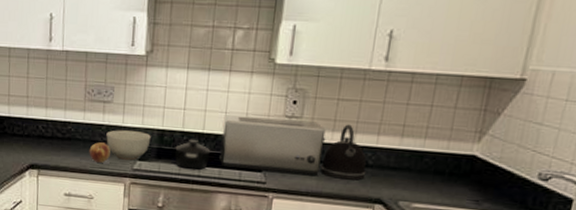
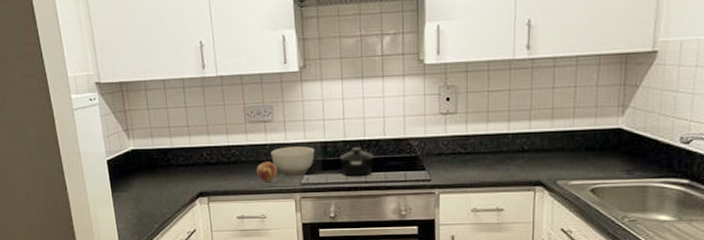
toaster: present [219,115,326,176] -> none [382,115,482,171]
kettle: present [320,124,366,181] -> none [479,114,523,167]

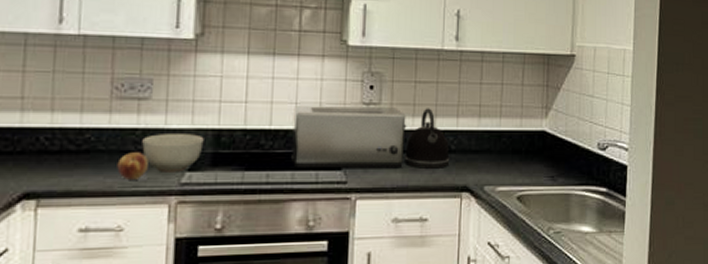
saucepan: present [339,147,374,177] -> none [235,137,280,177]
toaster: none [382,115,482,171] -> present [291,106,407,170]
kettle: none [479,114,523,167] -> present [403,108,450,169]

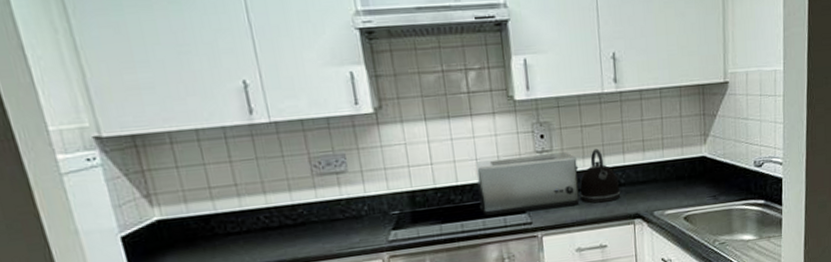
fruit: present [117,152,148,180] -> none [331,219,358,243]
bowl: present [142,134,204,172] -> none [348,197,402,234]

